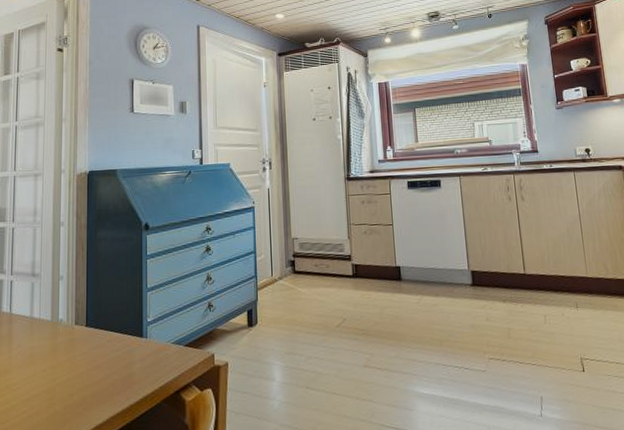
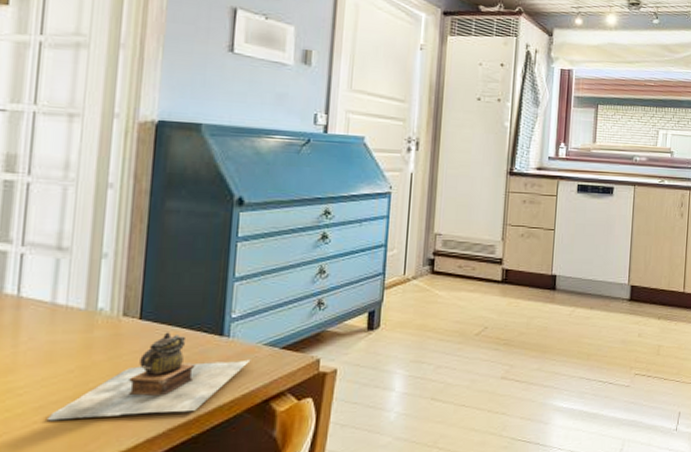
teapot: none [32,336,164,411] -> present [48,332,251,421]

